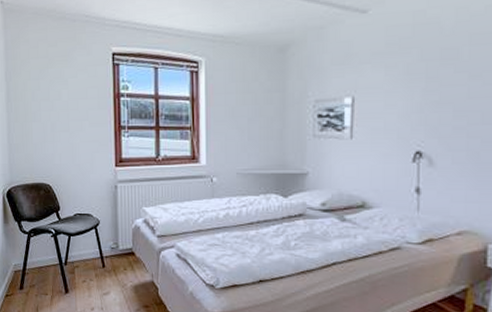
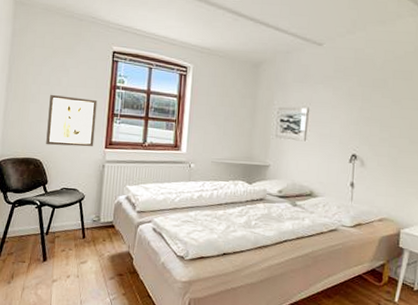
wall art: none [51,110,103,168] -> present [46,94,98,147]

